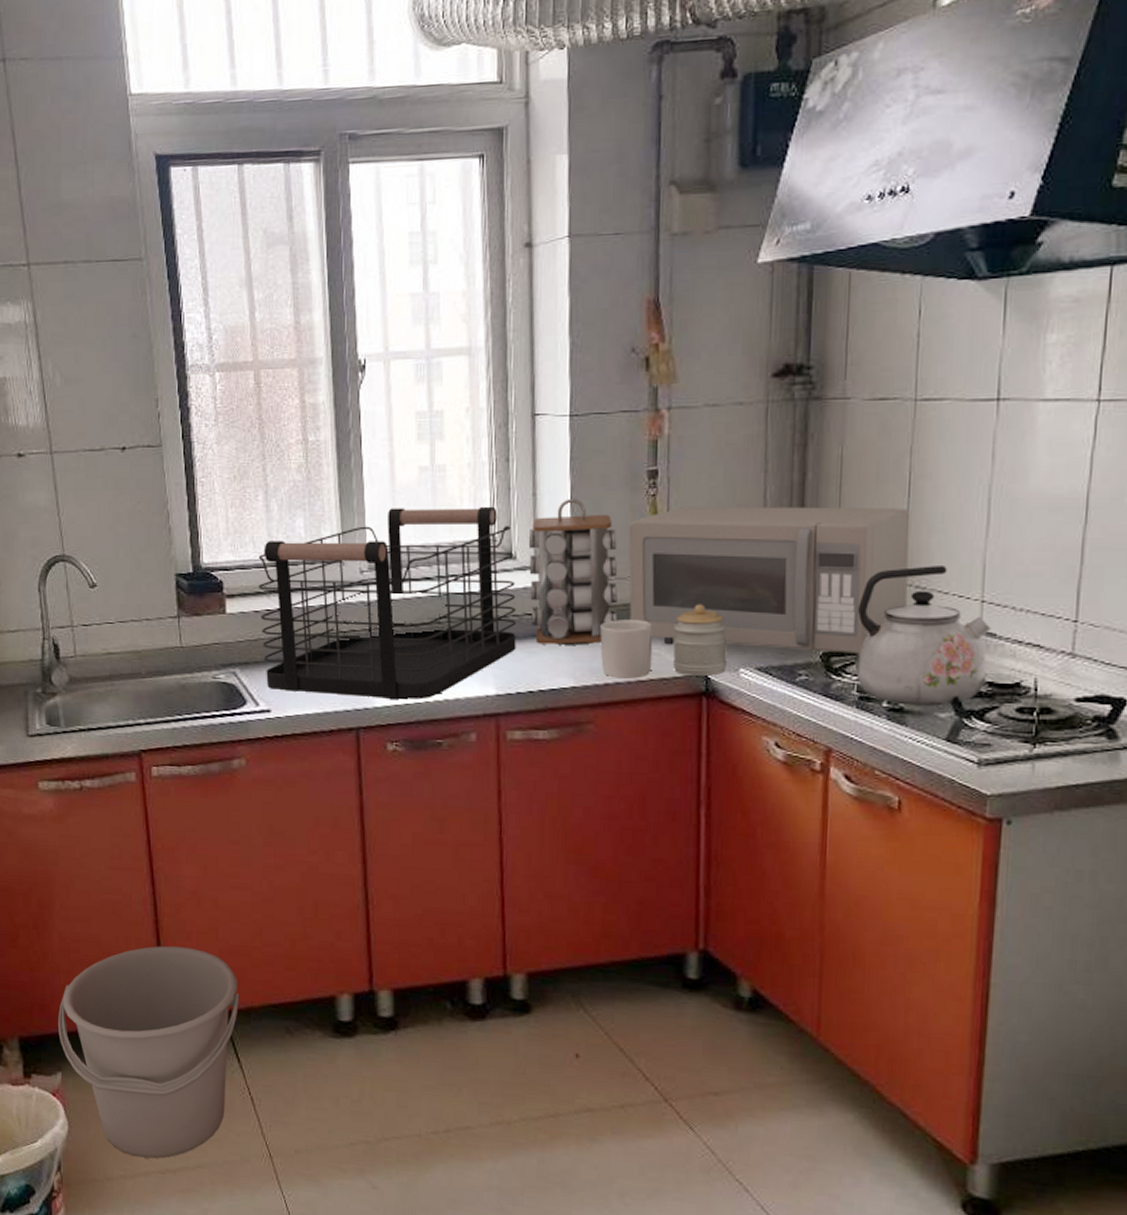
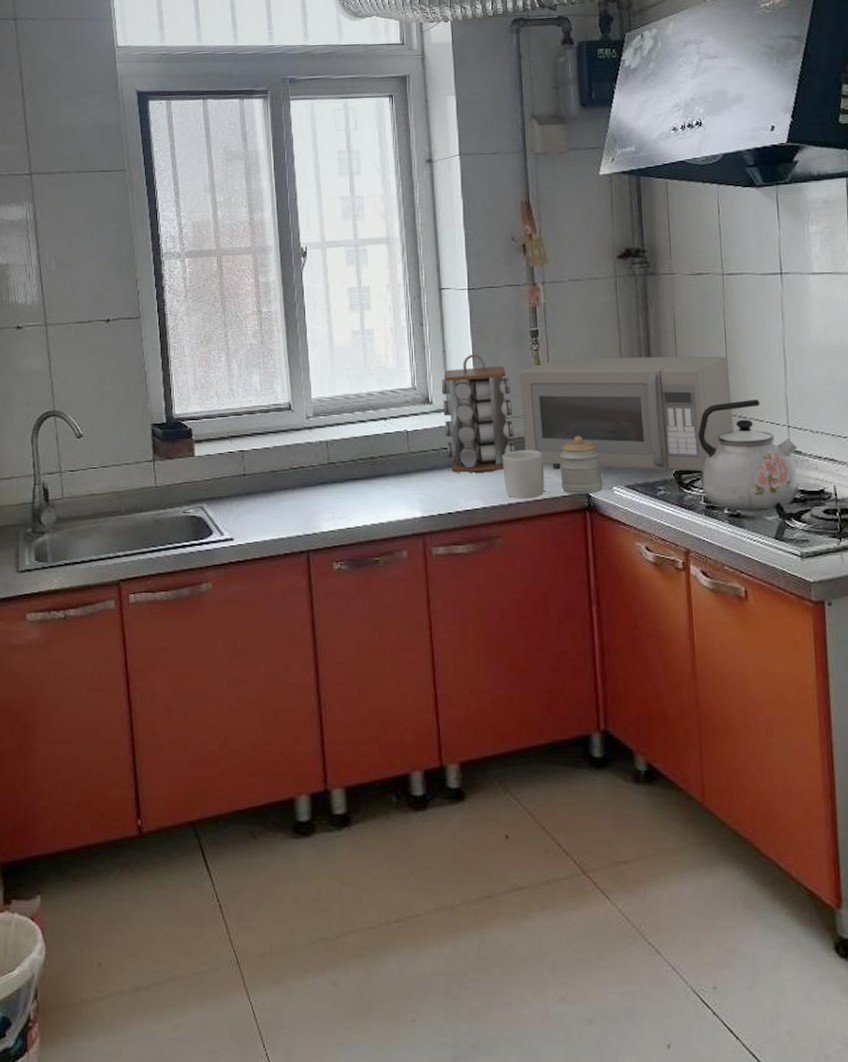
bucket: present [58,945,240,1159] -> none [39,761,209,977]
dish rack: present [258,506,517,700] -> none [221,361,436,524]

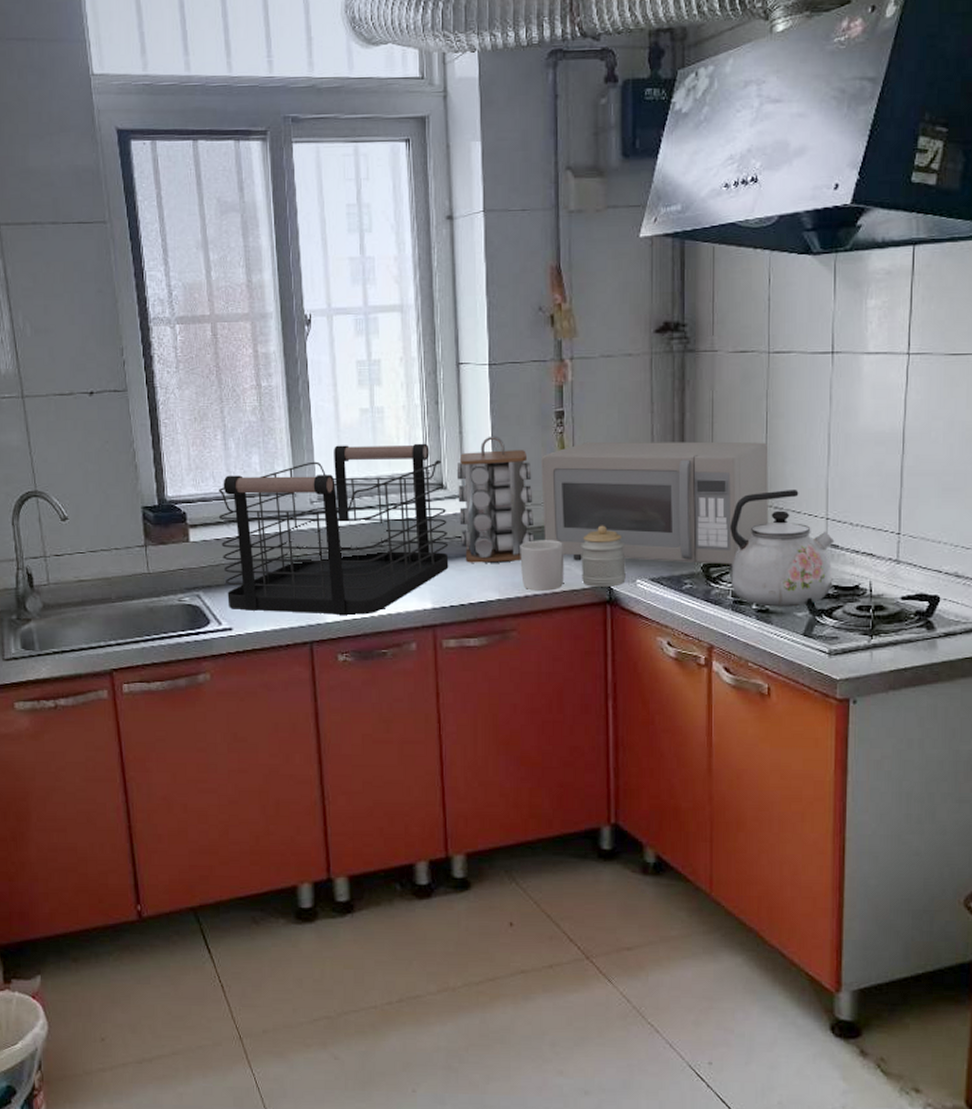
dish rack: none [221,361,436,524] -> present [218,443,449,615]

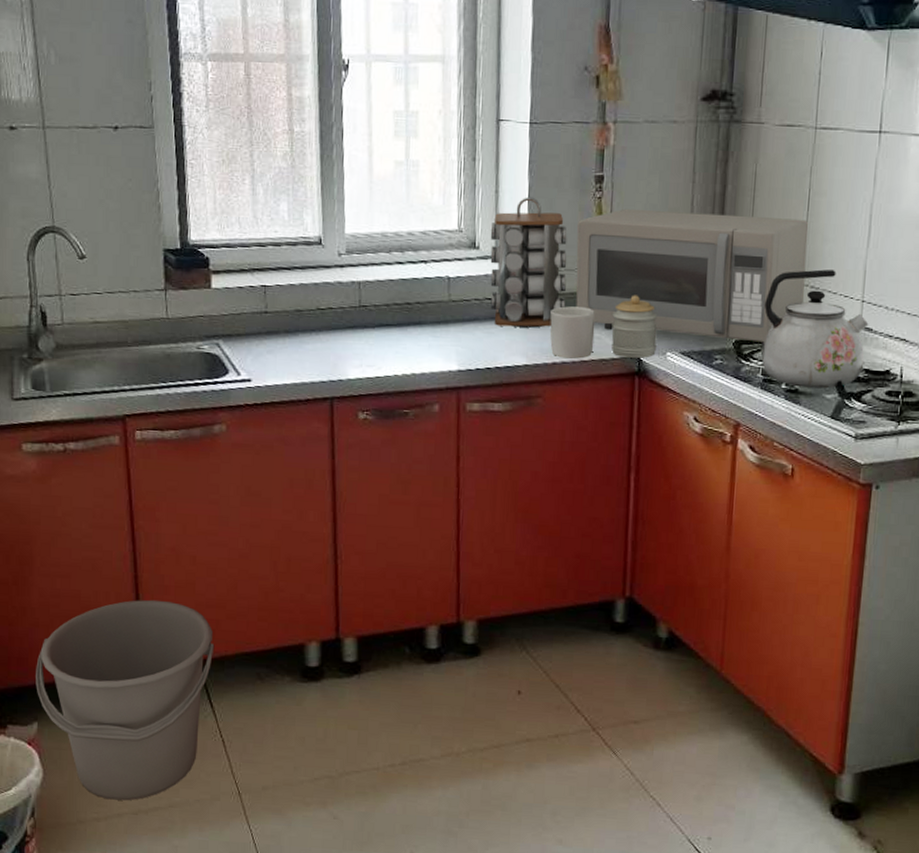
bucket: none [37,849,209,1050] -> present [36,599,215,801]
dish rack: present [218,443,449,615] -> none [242,197,478,373]

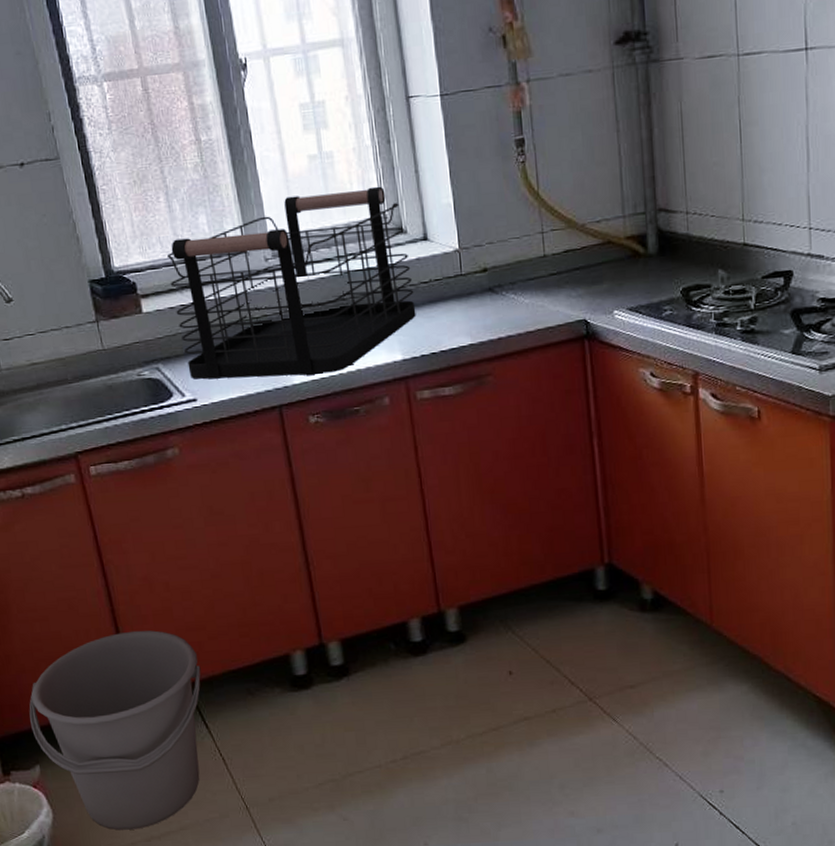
dish rack: none [242,197,478,373] -> present [166,186,416,379]
spice rack: present [490,196,567,328] -> none [415,171,504,309]
mug: present [550,306,596,359] -> none [489,276,538,332]
microwave: present [576,208,809,348] -> none [504,152,748,297]
jar: present [612,295,658,359] -> none [552,256,602,323]
kettle: present [761,269,869,389] -> none [708,200,820,327]

